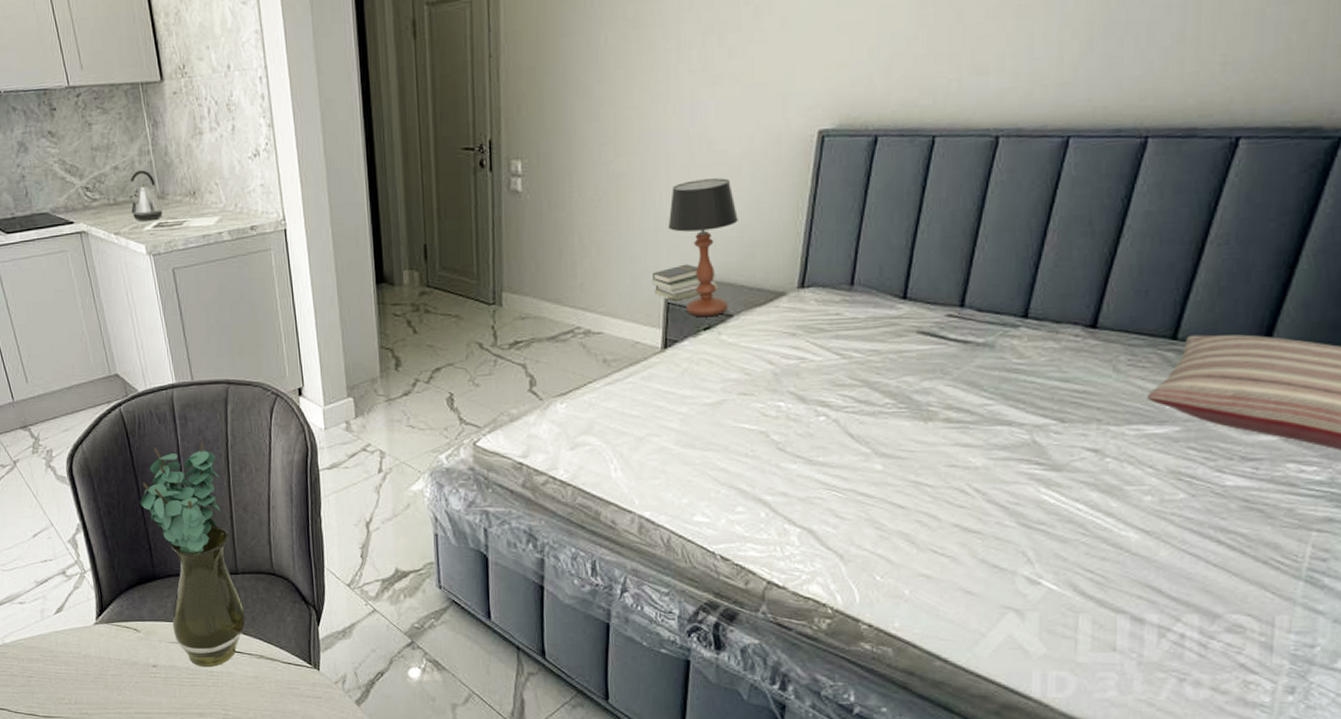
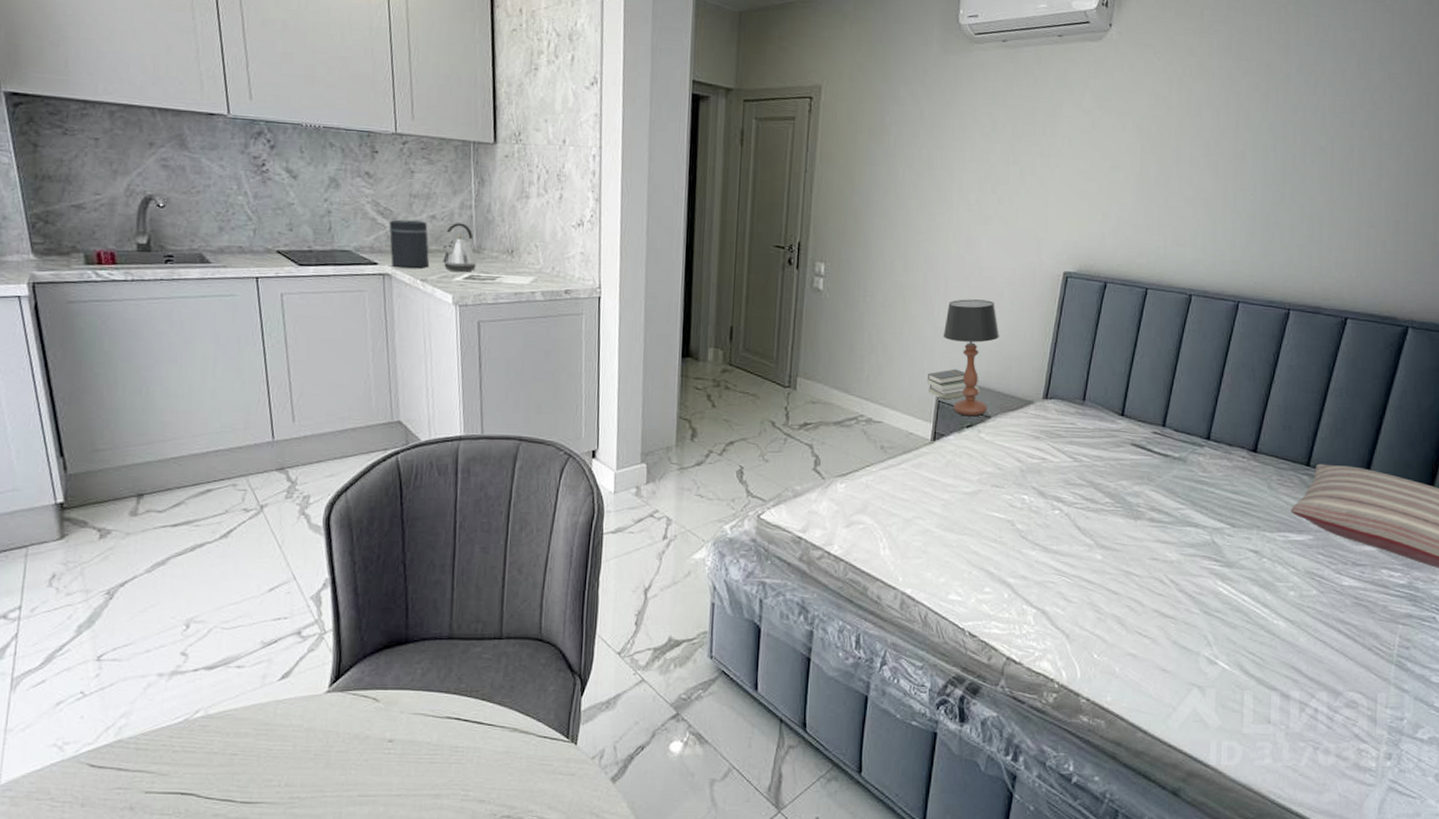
cylinder: none [77,173,120,225] -> present [389,219,430,269]
vase: present [140,442,246,667] -> none [403,498,504,742]

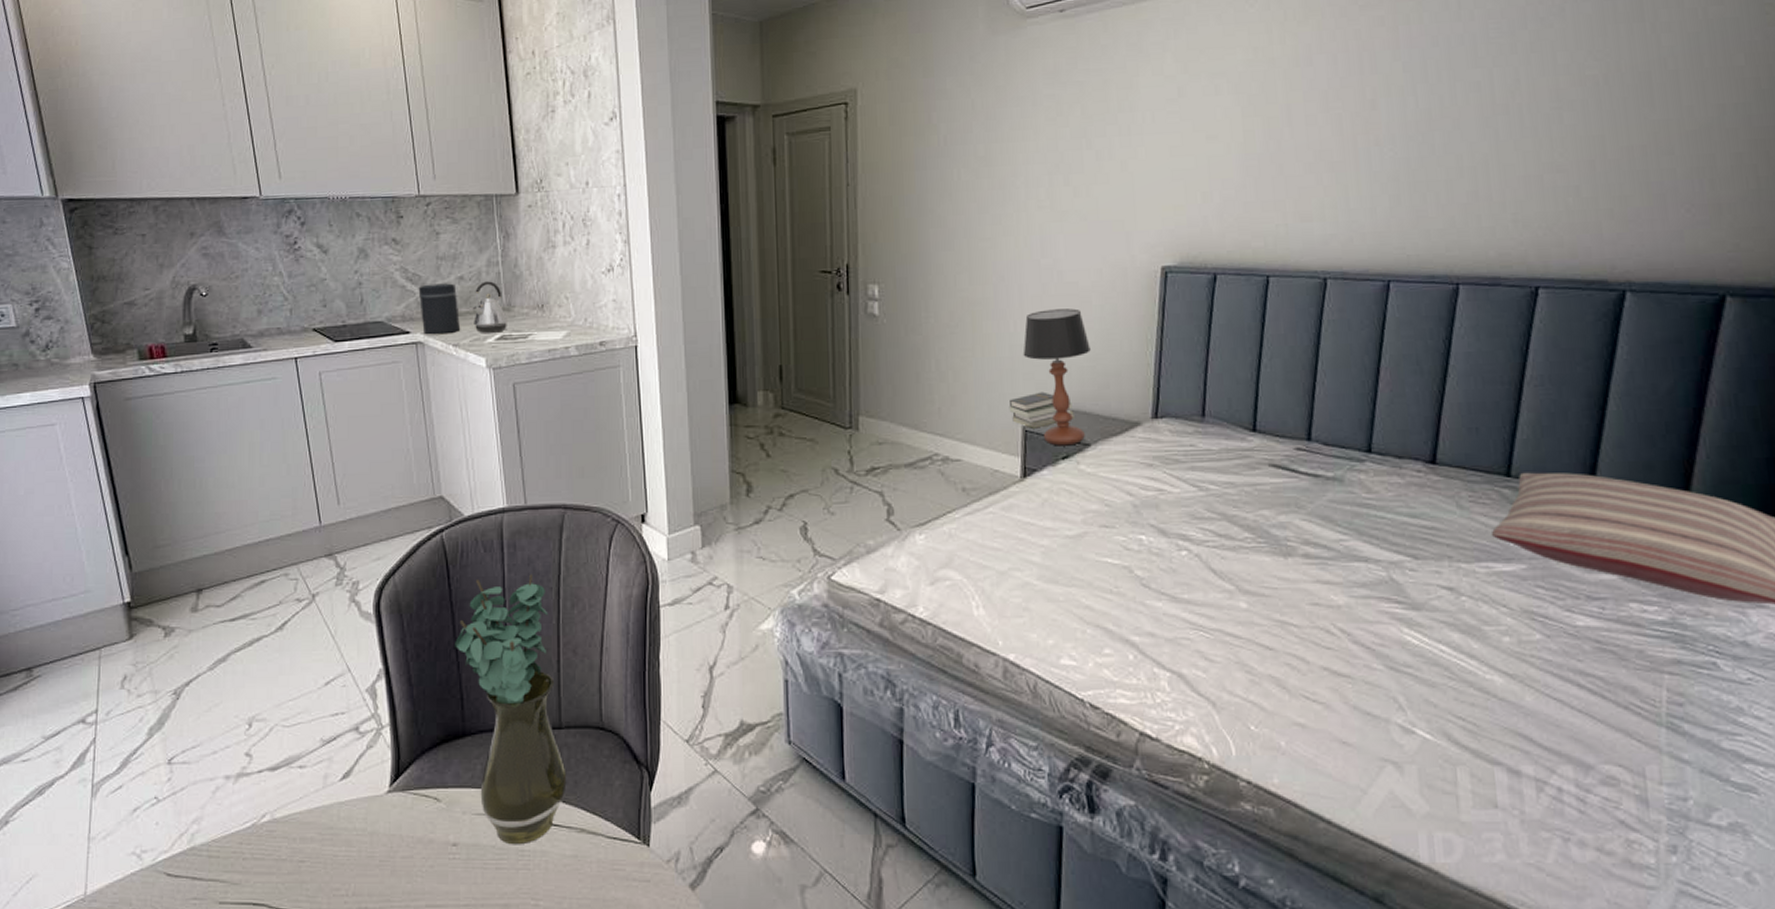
vase: none [403,498,504,742] -> present [455,574,567,845]

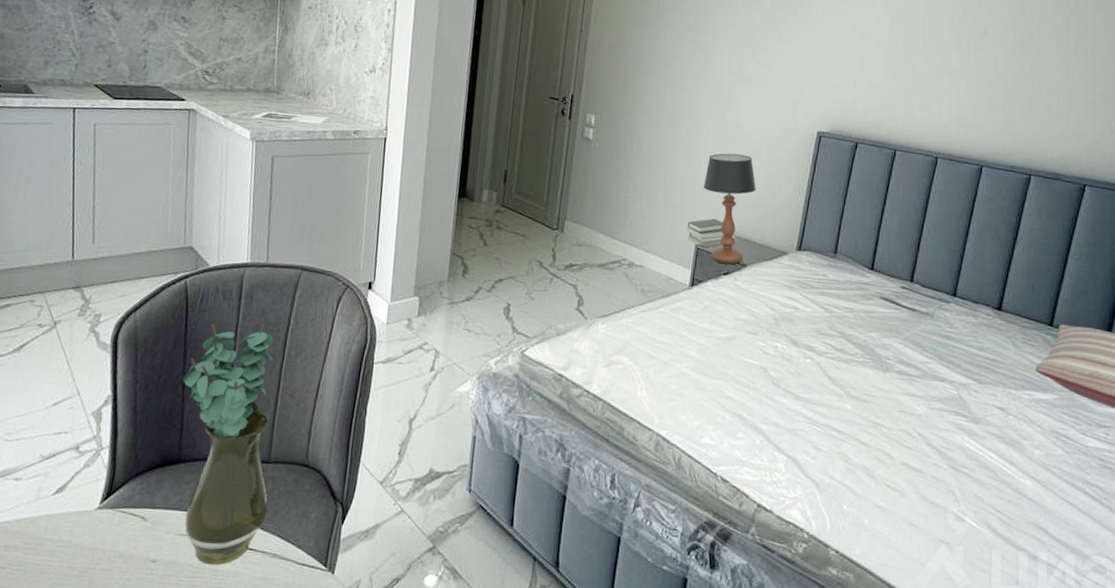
cylinder: present [418,283,461,335] -> none [197,60,234,106]
kettle: present [472,281,509,333] -> none [244,65,276,111]

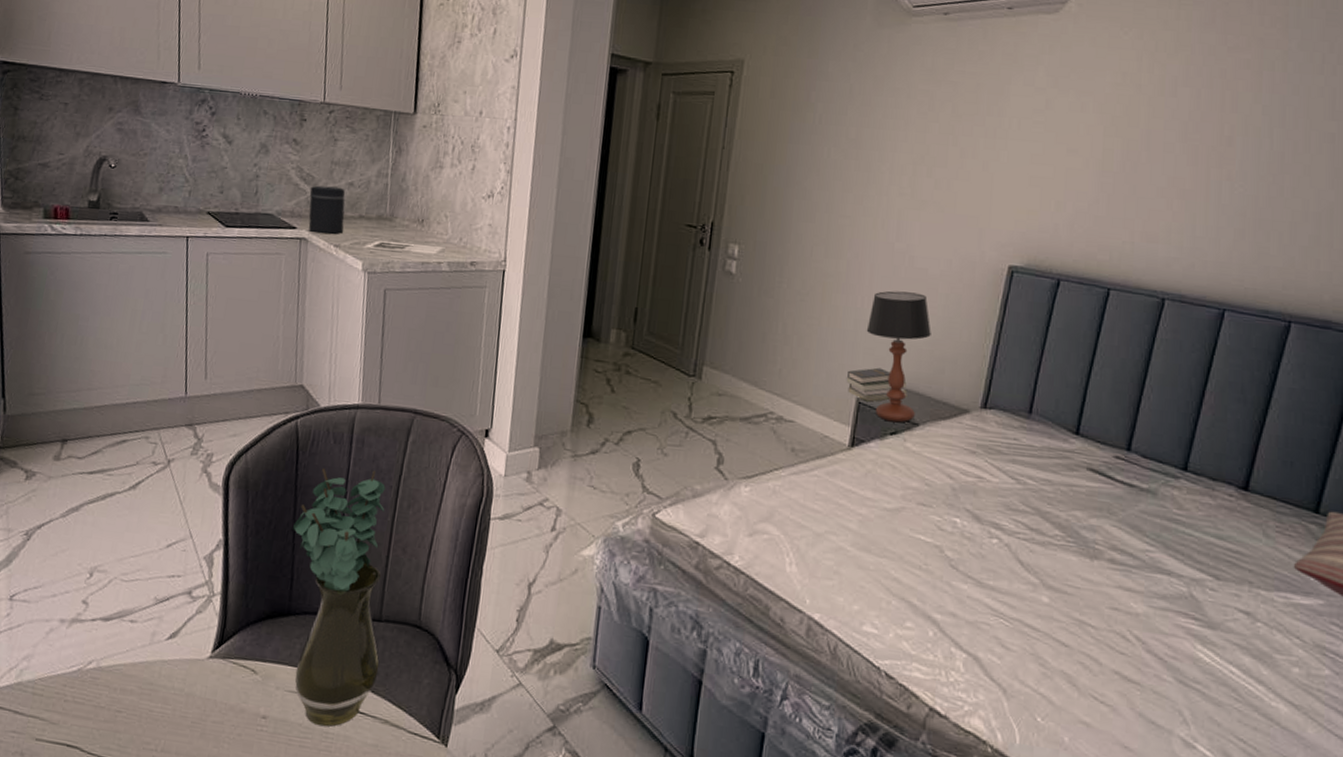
cylinder: none [197,60,234,106] -> present [308,185,346,235]

